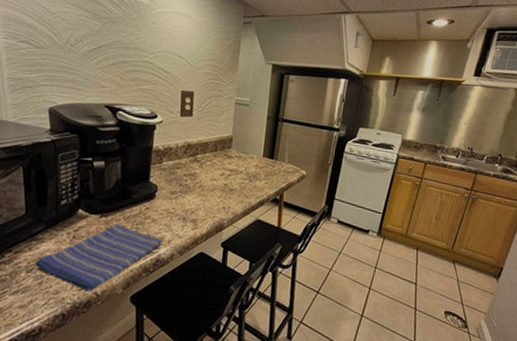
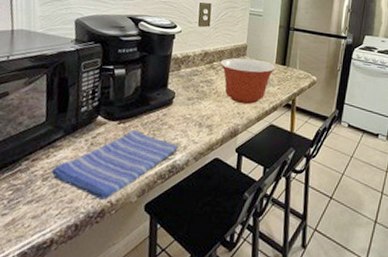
mixing bowl: none [204,150,264,199] -> present [220,58,276,105]

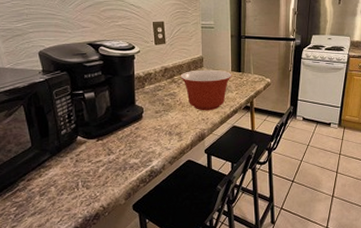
dish towel: present [51,130,179,200] -> none [46,145,154,205]

